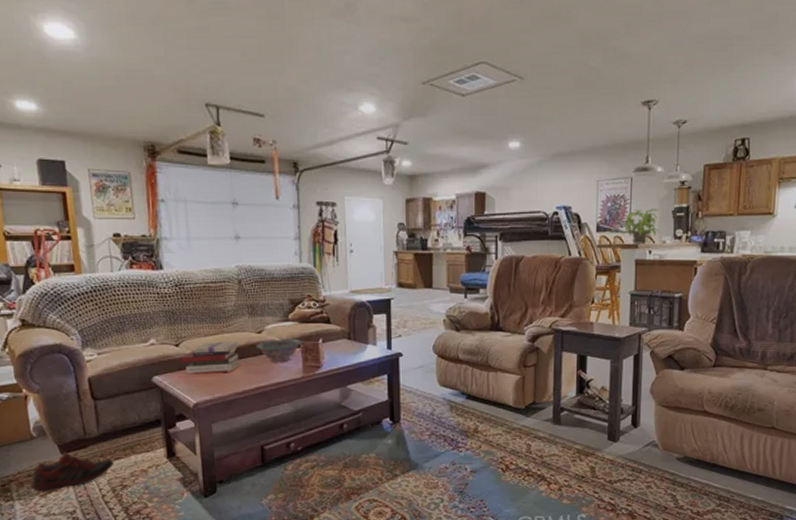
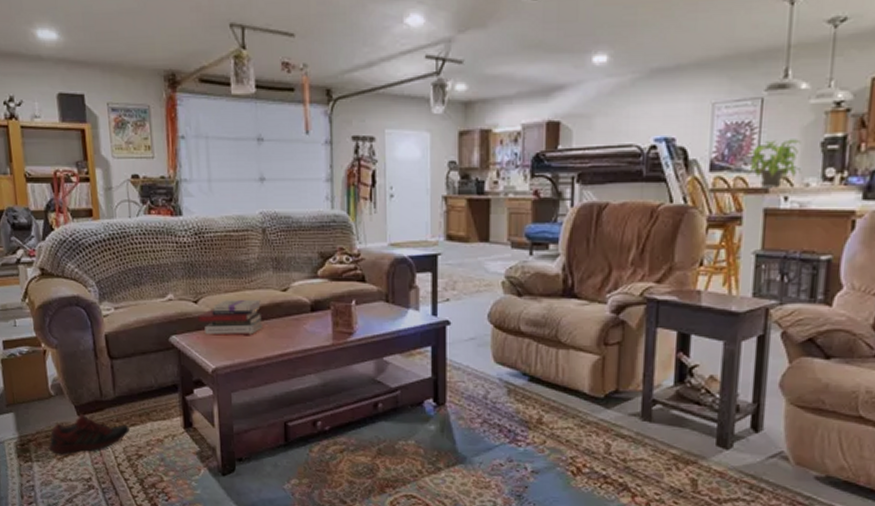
decorative bowl: present [255,338,303,362] -> none [280,298,333,326]

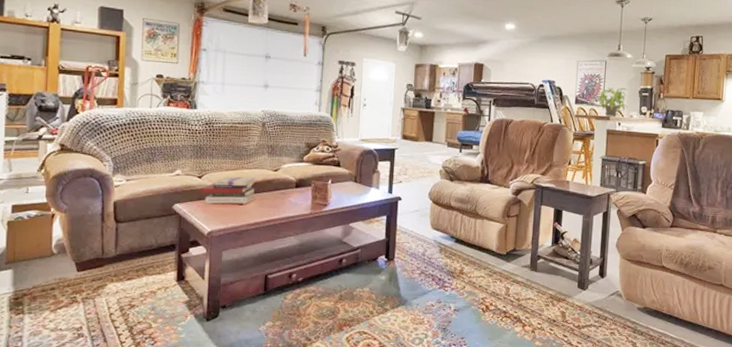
athletic shoe: present [48,413,130,455] -> none [42,269,126,307]

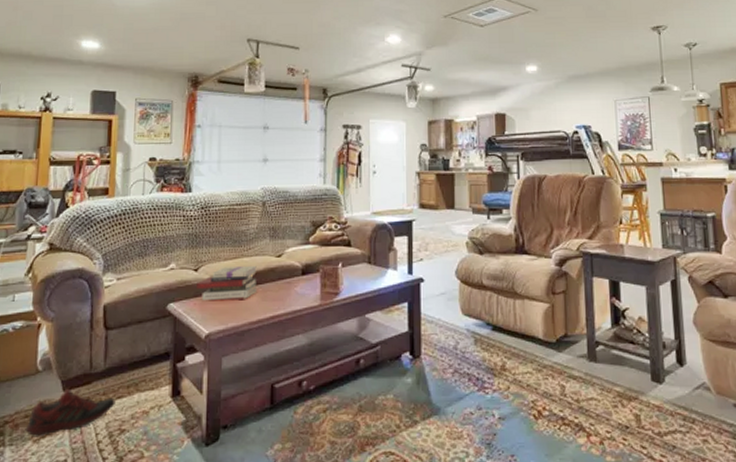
athletic shoe: none [42,269,126,307] -> present [25,388,115,436]
plant: present [597,87,629,117] -> none [643,126,684,162]

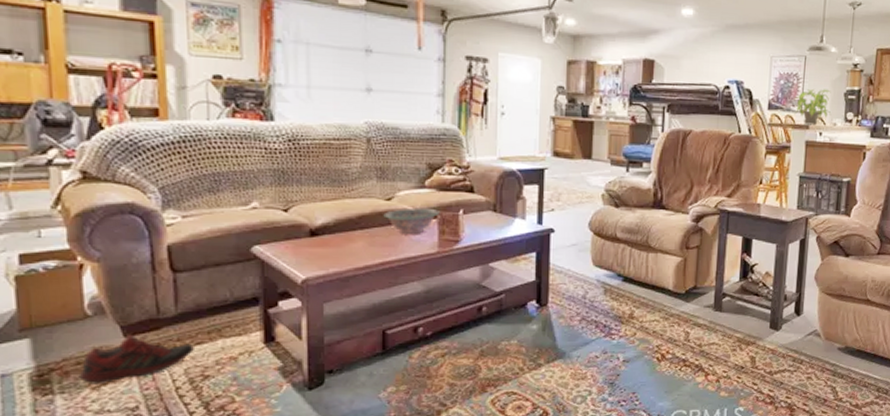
books: present [197,265,258,301] -> none [288,208,364,245]
decorative bowl: none [274,262,322,288] -> present [383,207,440,234]
plant: none [643,126,684,162] -> present [794,88,832,126]

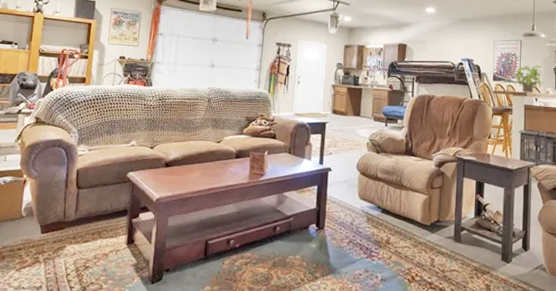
athletic shoe: present [78,334,194,383] -> none [10,231,82,266]
decorative bowl: present [383,207,440,234] -> none [214,148,252,168]

